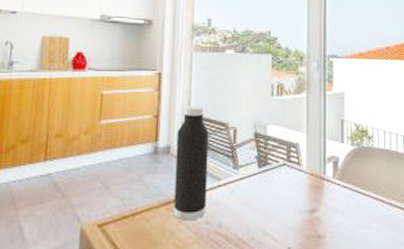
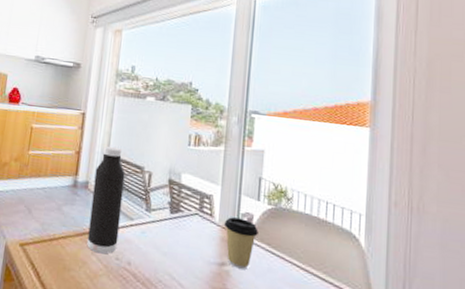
coffee cup: none [311,163,344,212] -> present [223,217,258,270]

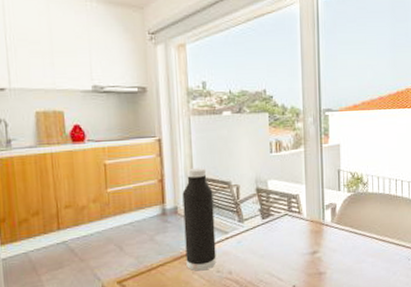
coffee cup: present [223,217,258,270] -> none [311,209,342,253]

